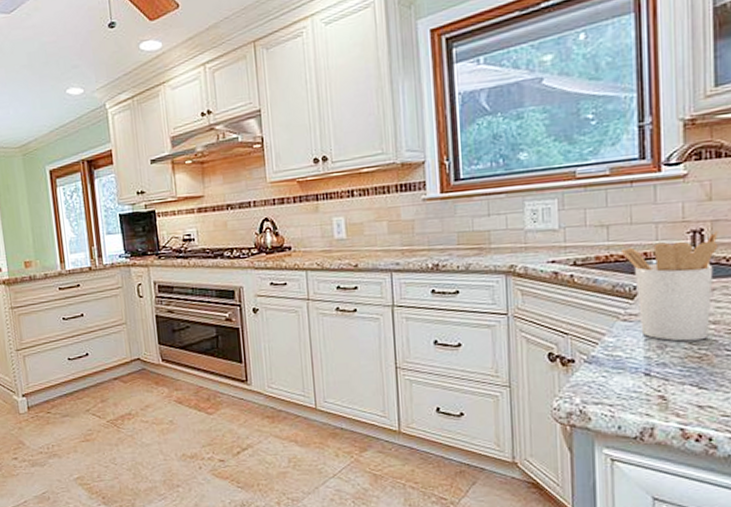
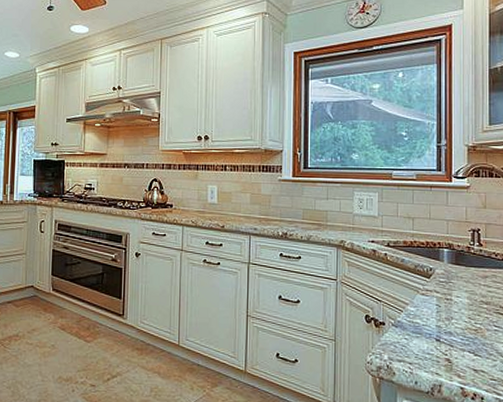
utensil holder: present [620,231,719,342] -> none [421,232,490,316]

